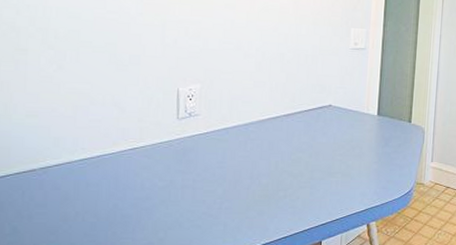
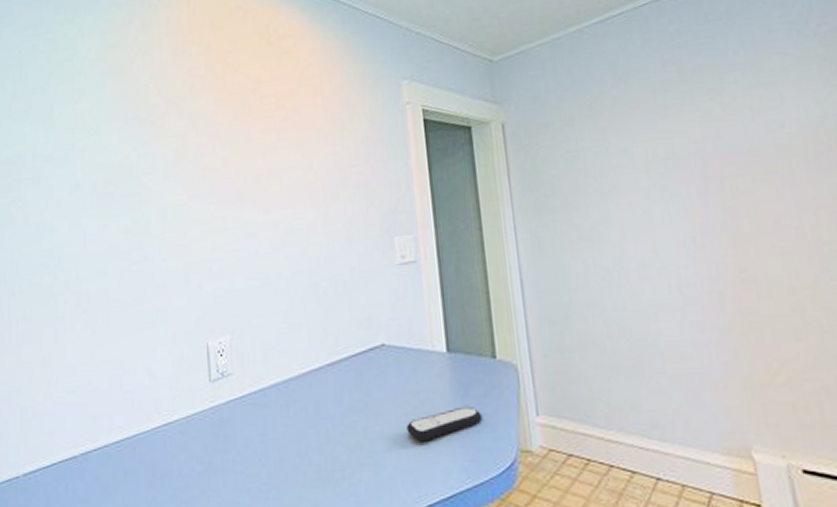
remote control: none [339,152,395,174] -> present [406,406,483,442]

